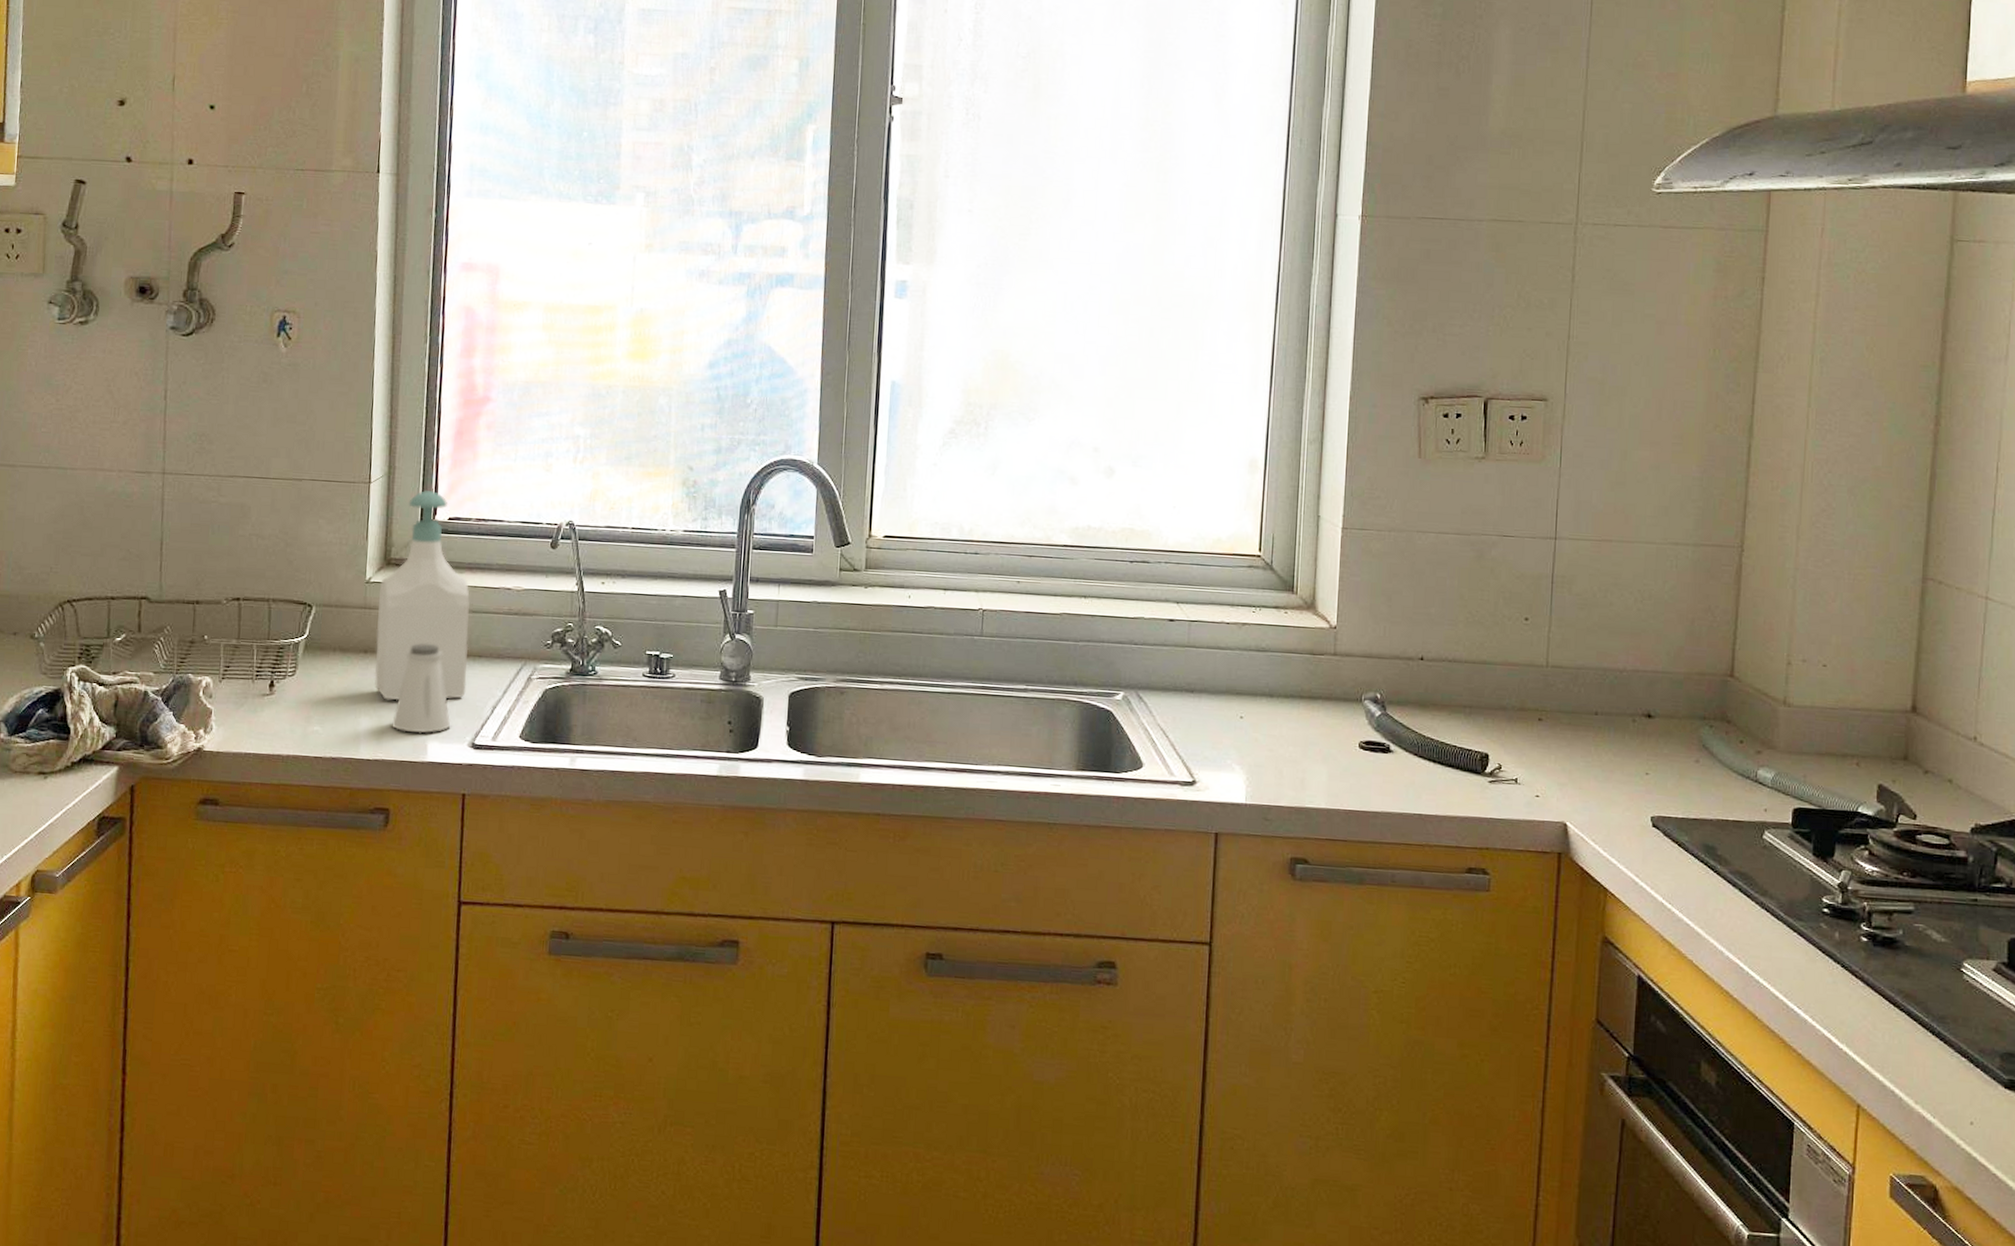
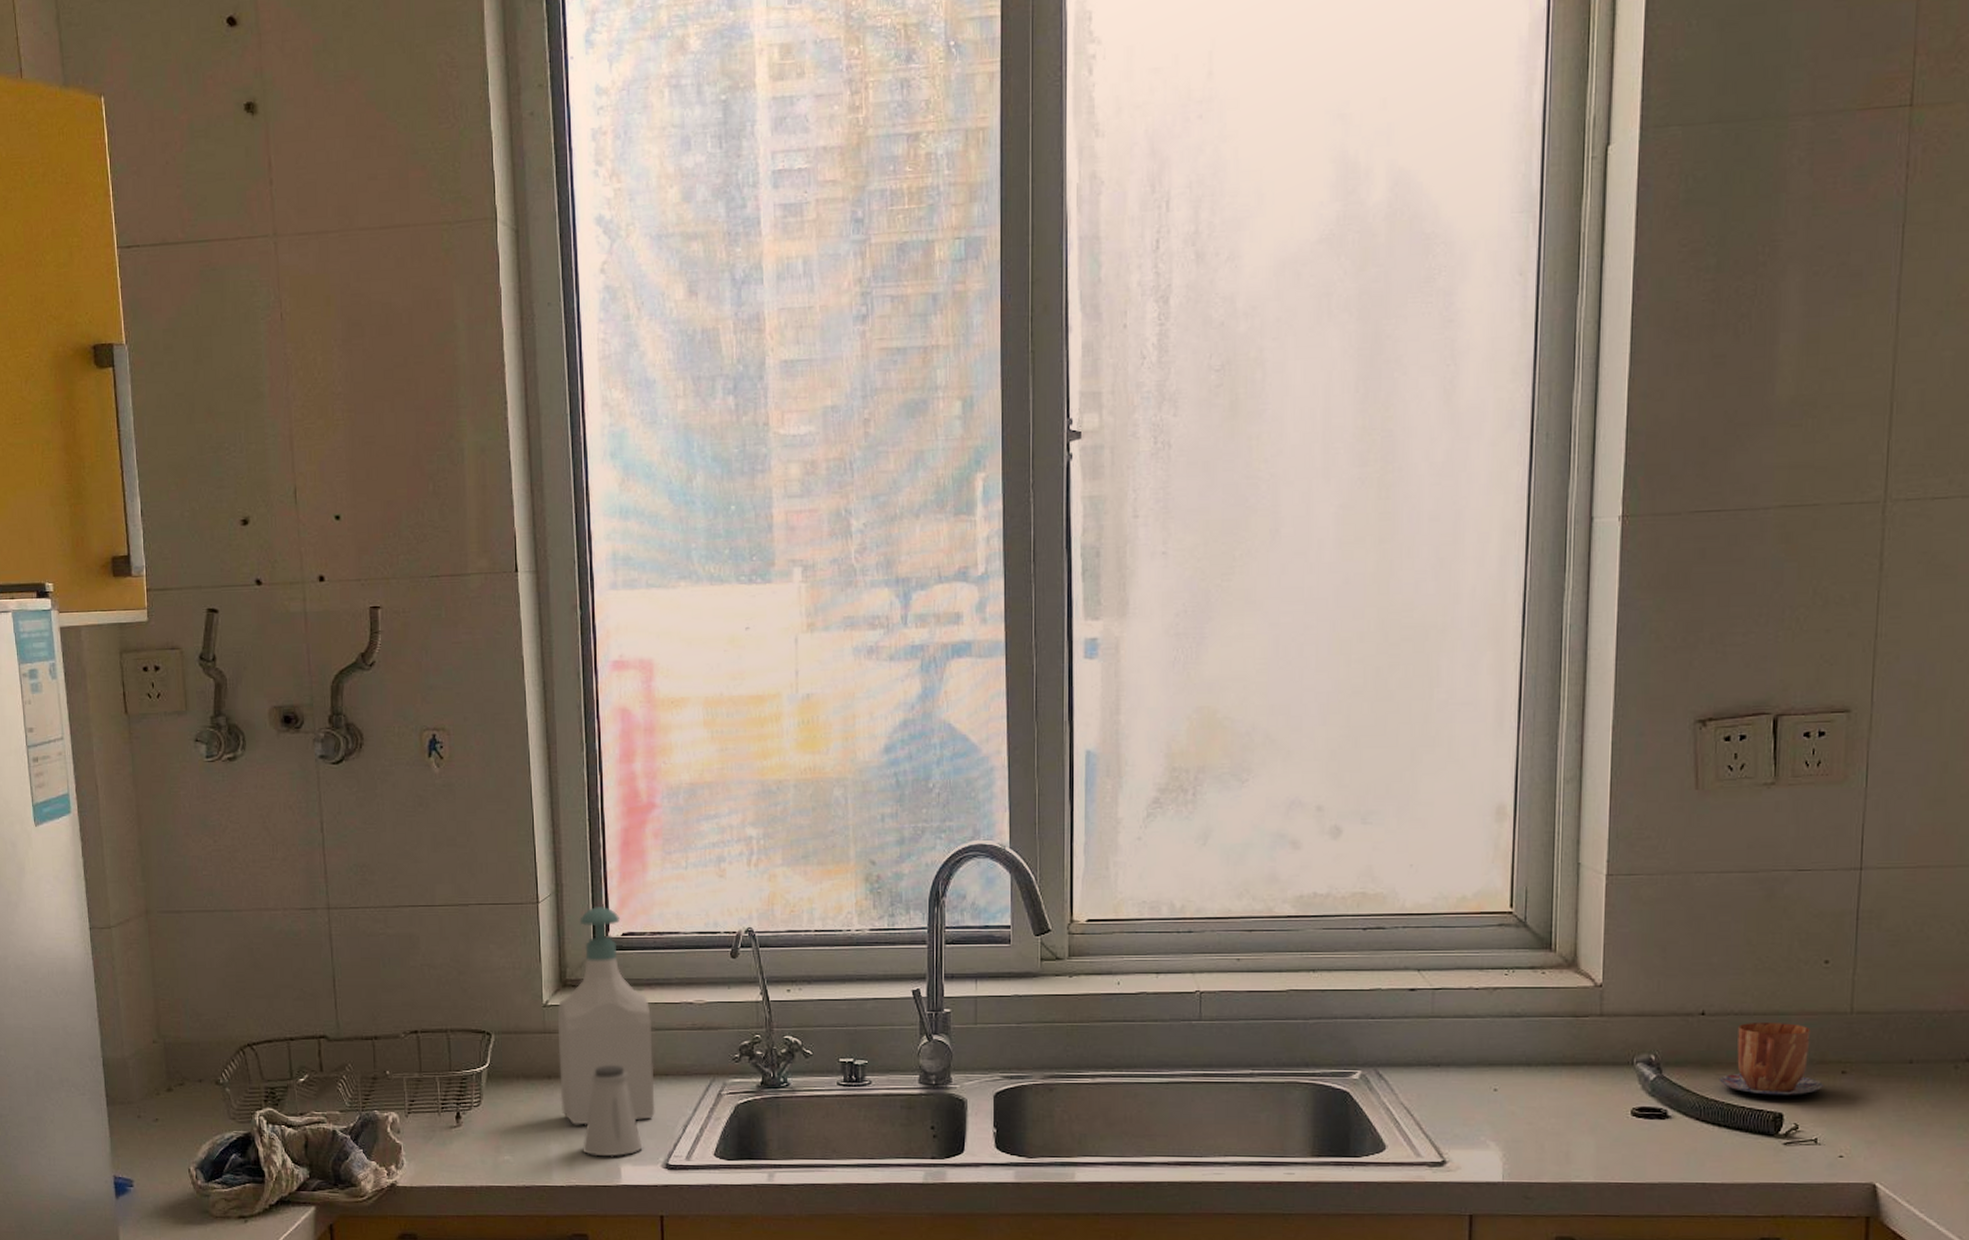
mug: none [1434,669,1524,738] -> present [1719,1023,1825,1095]

